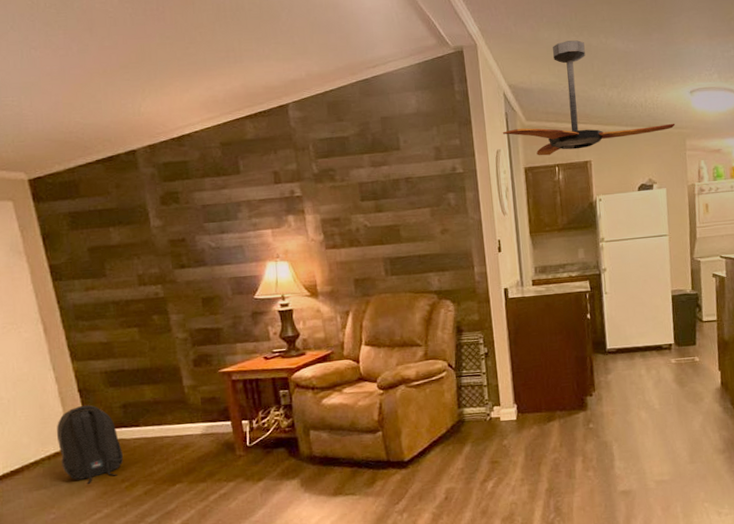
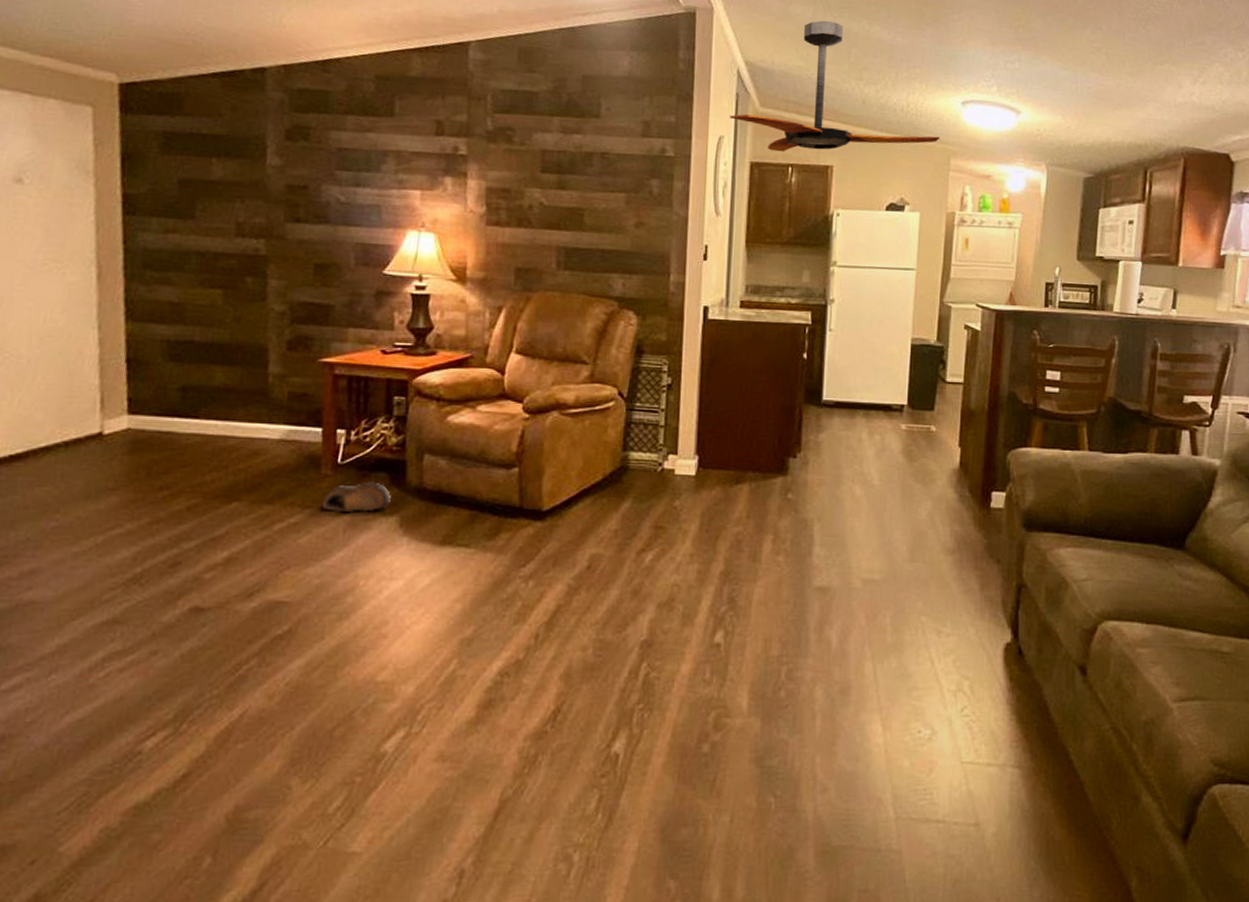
backpack: present [56,404,124,484] -> none [81,380,170,486]
shoe: none [241,456,291,482] -> present [321,481,391,512]

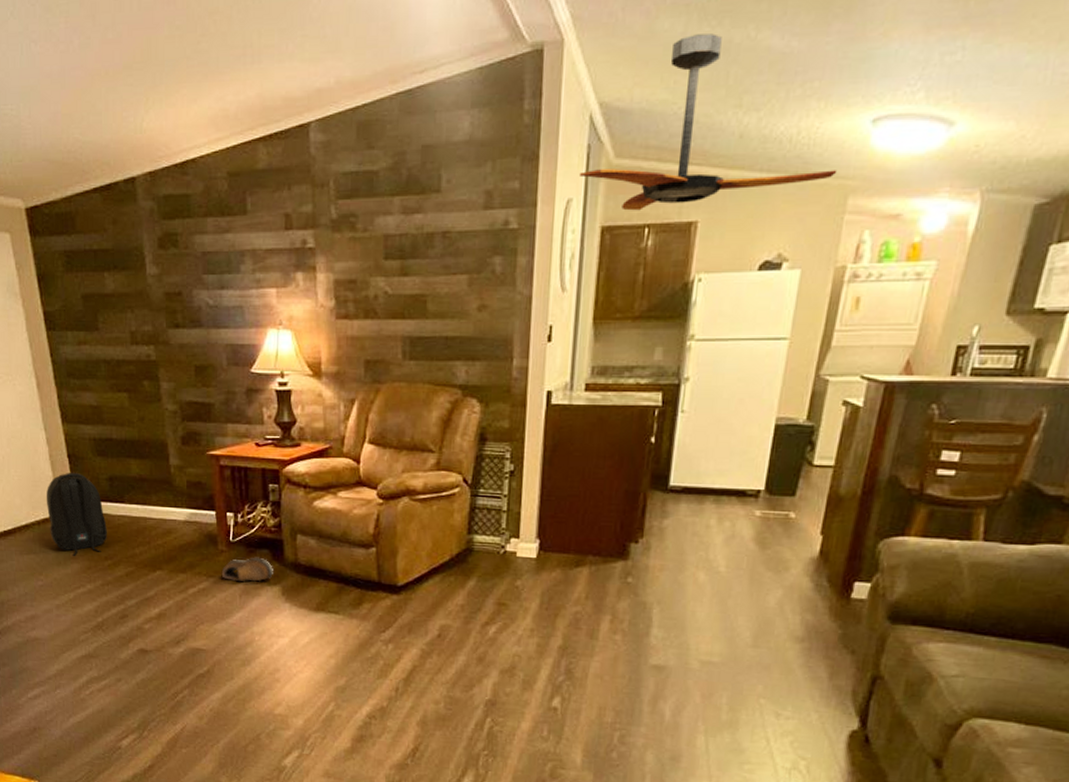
backpack: none [81,380,170,486] -> present [46,472,108,556]

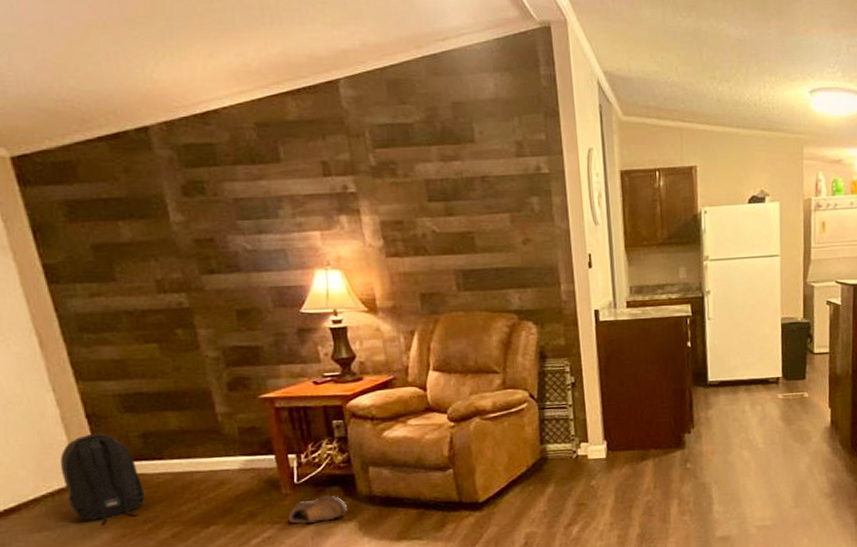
ceiling fan: present [579,33,838,211] -> none [595,22,793,158]

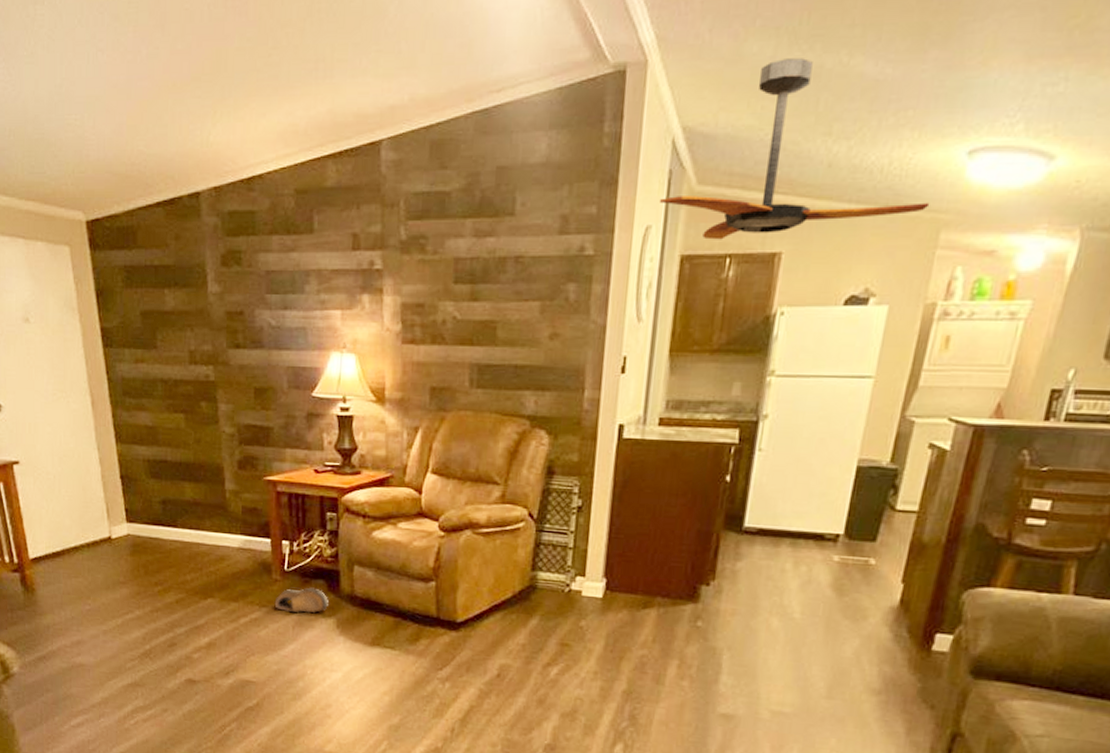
backpack: present [60,433,146,525] -> none [96,493,159,580]
ceiling fan: none [595,22,793,158] -> present [659,58,930,240]

